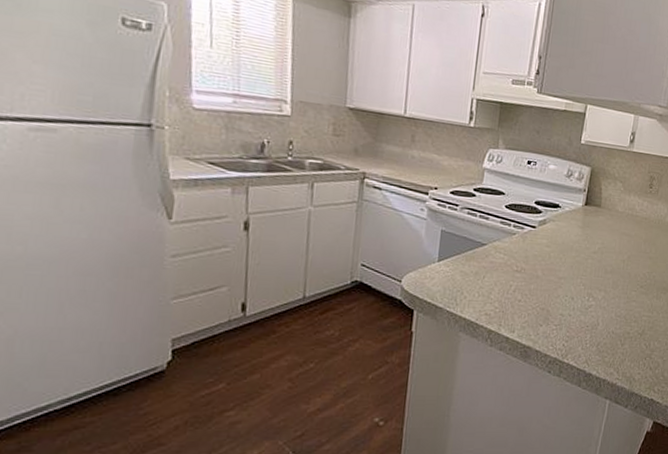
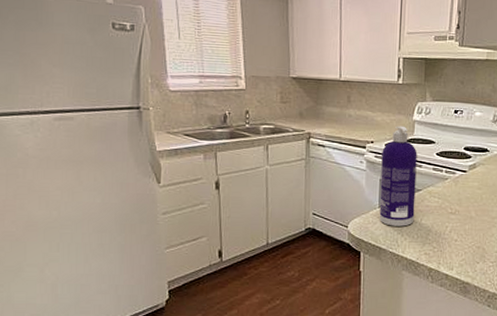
spray bottle: none [437,172,485,284] -> present [379,126,417,227]

